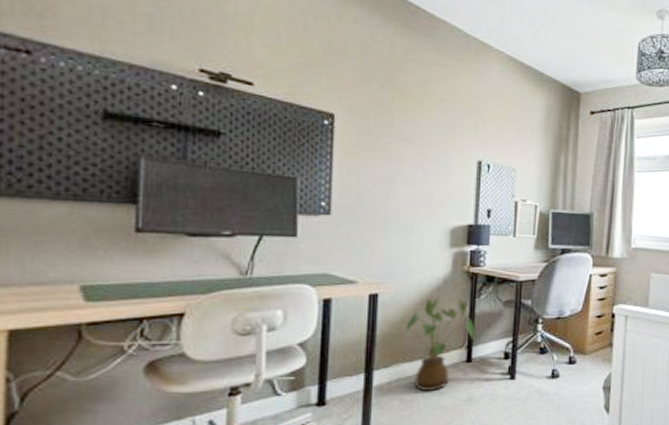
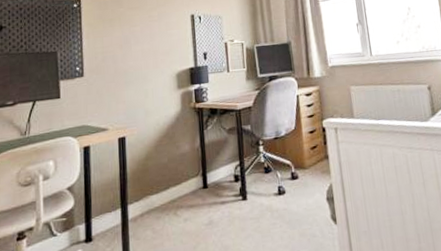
house plant: present [405,298,475,391] -> none [149,132,208,219]

